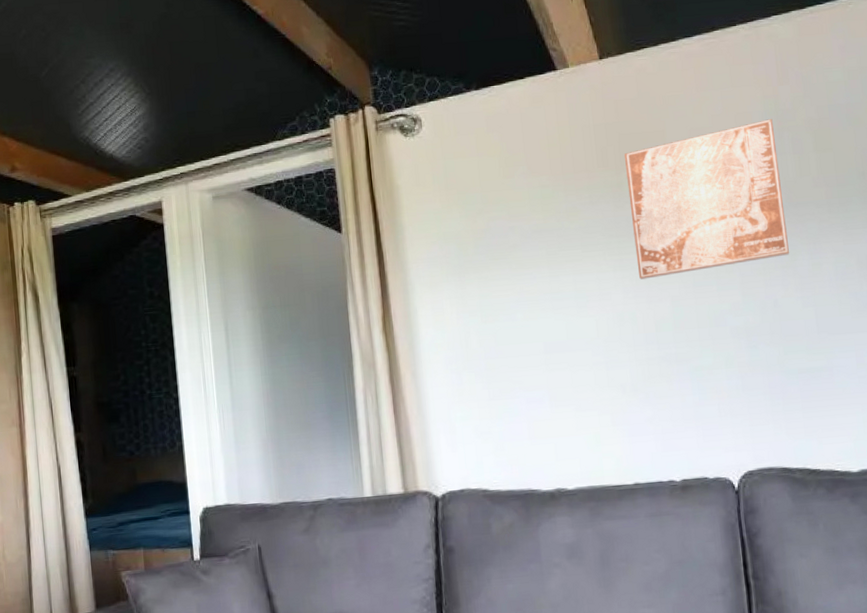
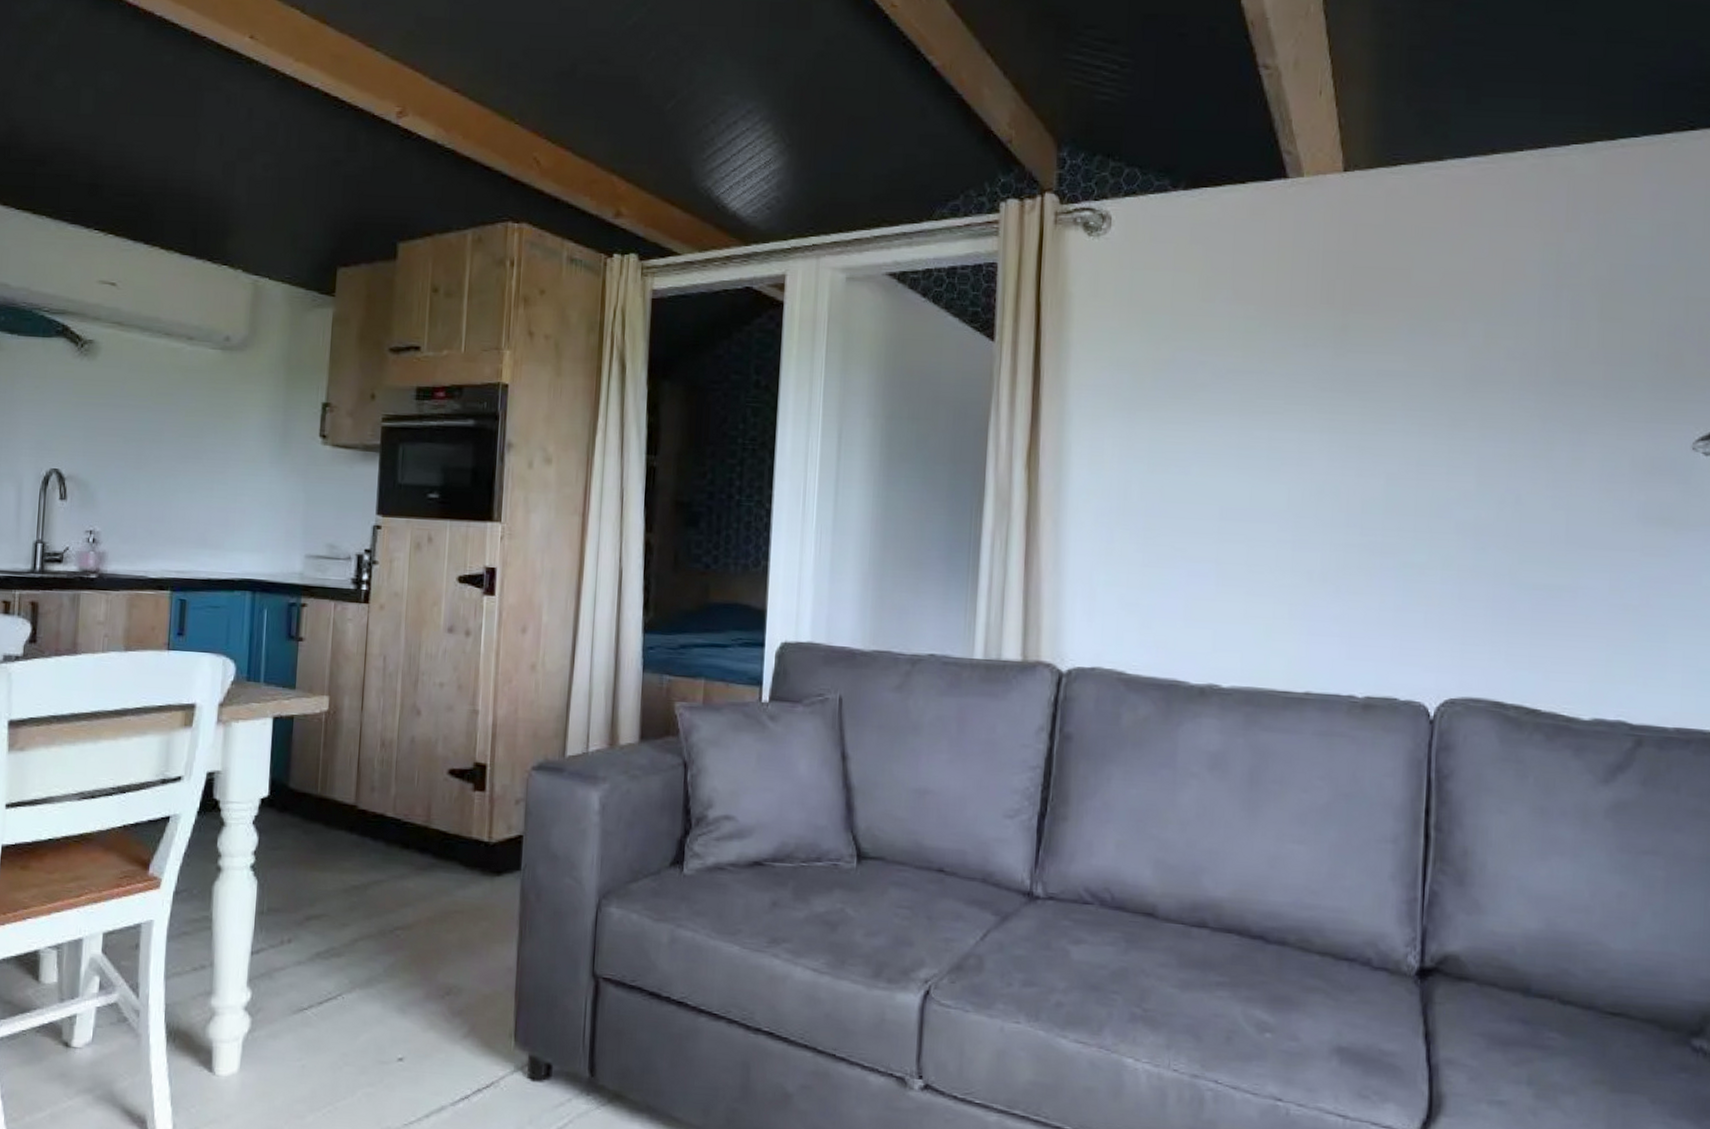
wall art: present [624,119,789,280] -> none [1351,272,1551,448]

